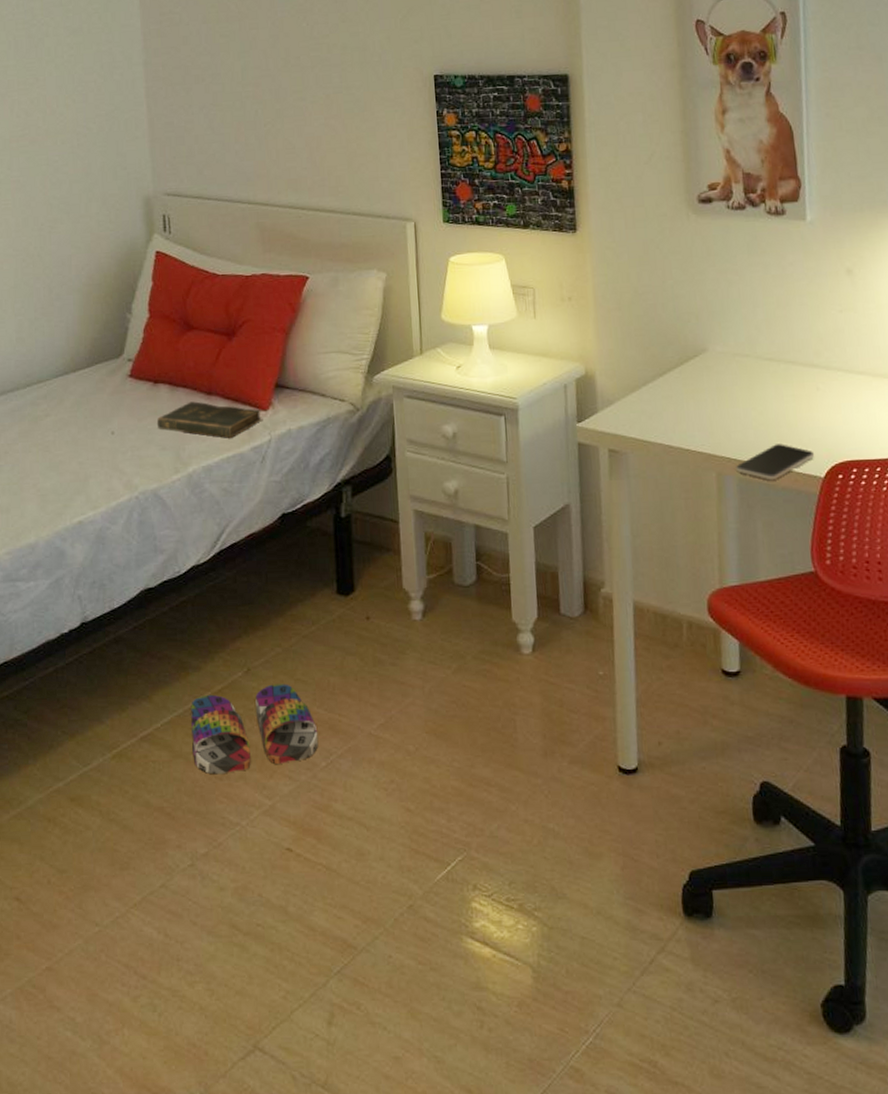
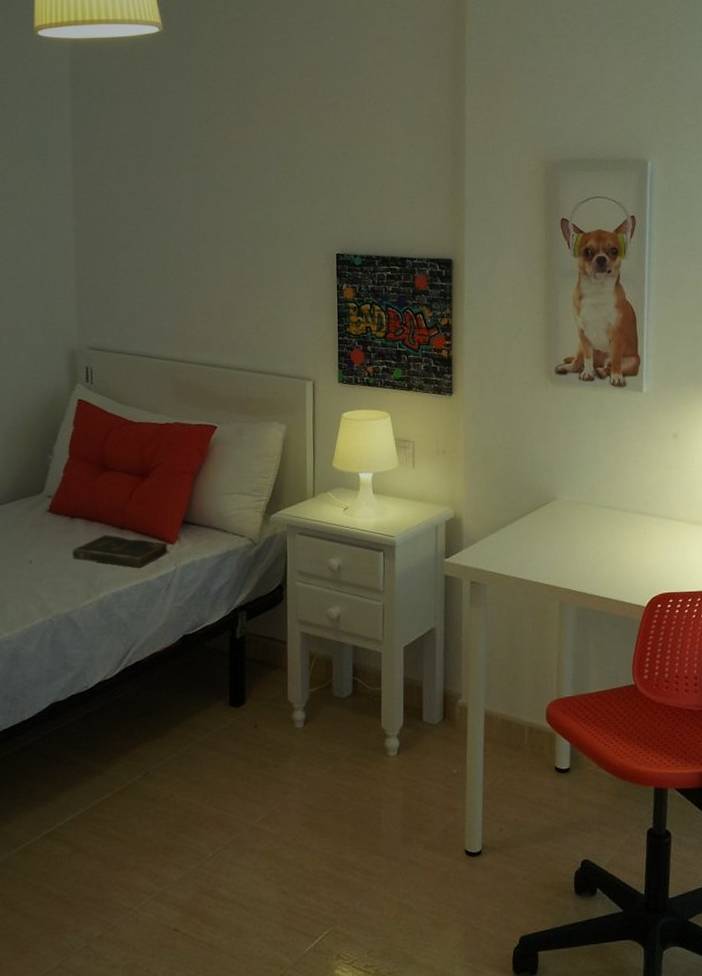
slippers: present [191,684,319,775] -> none [92,785,207,866]
smartphone: present [736,444,815,481] -> none [575,578,640,609]

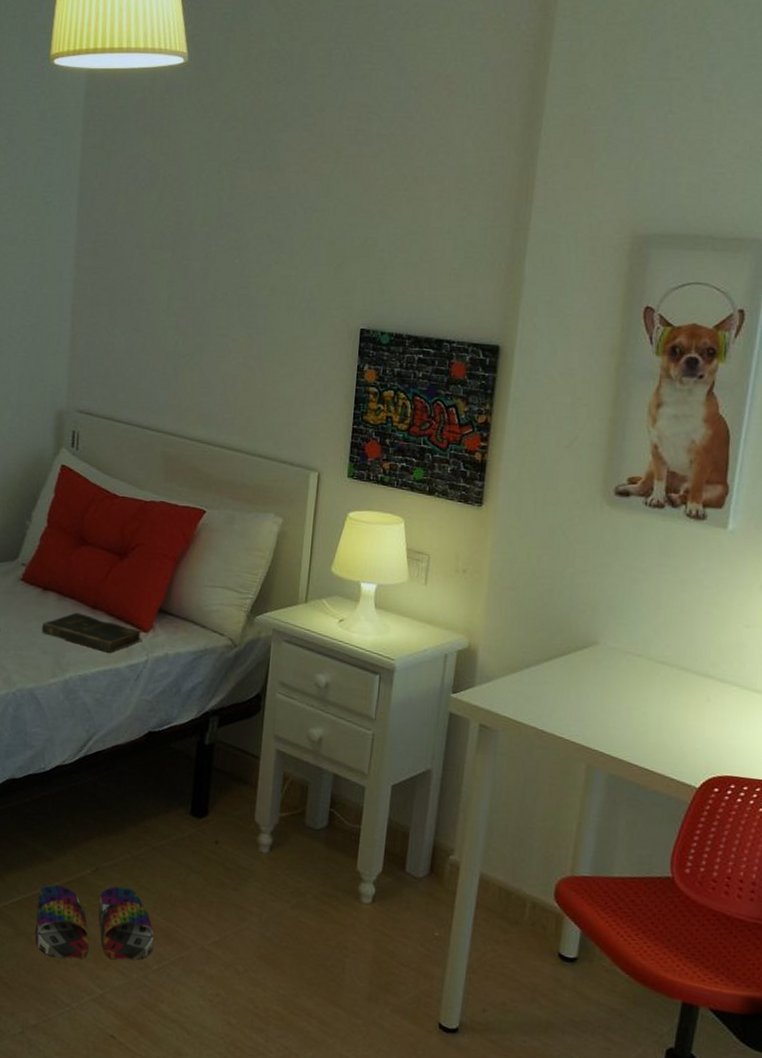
slippers: none [92,785,207,866] -> present [35,884,155,960]

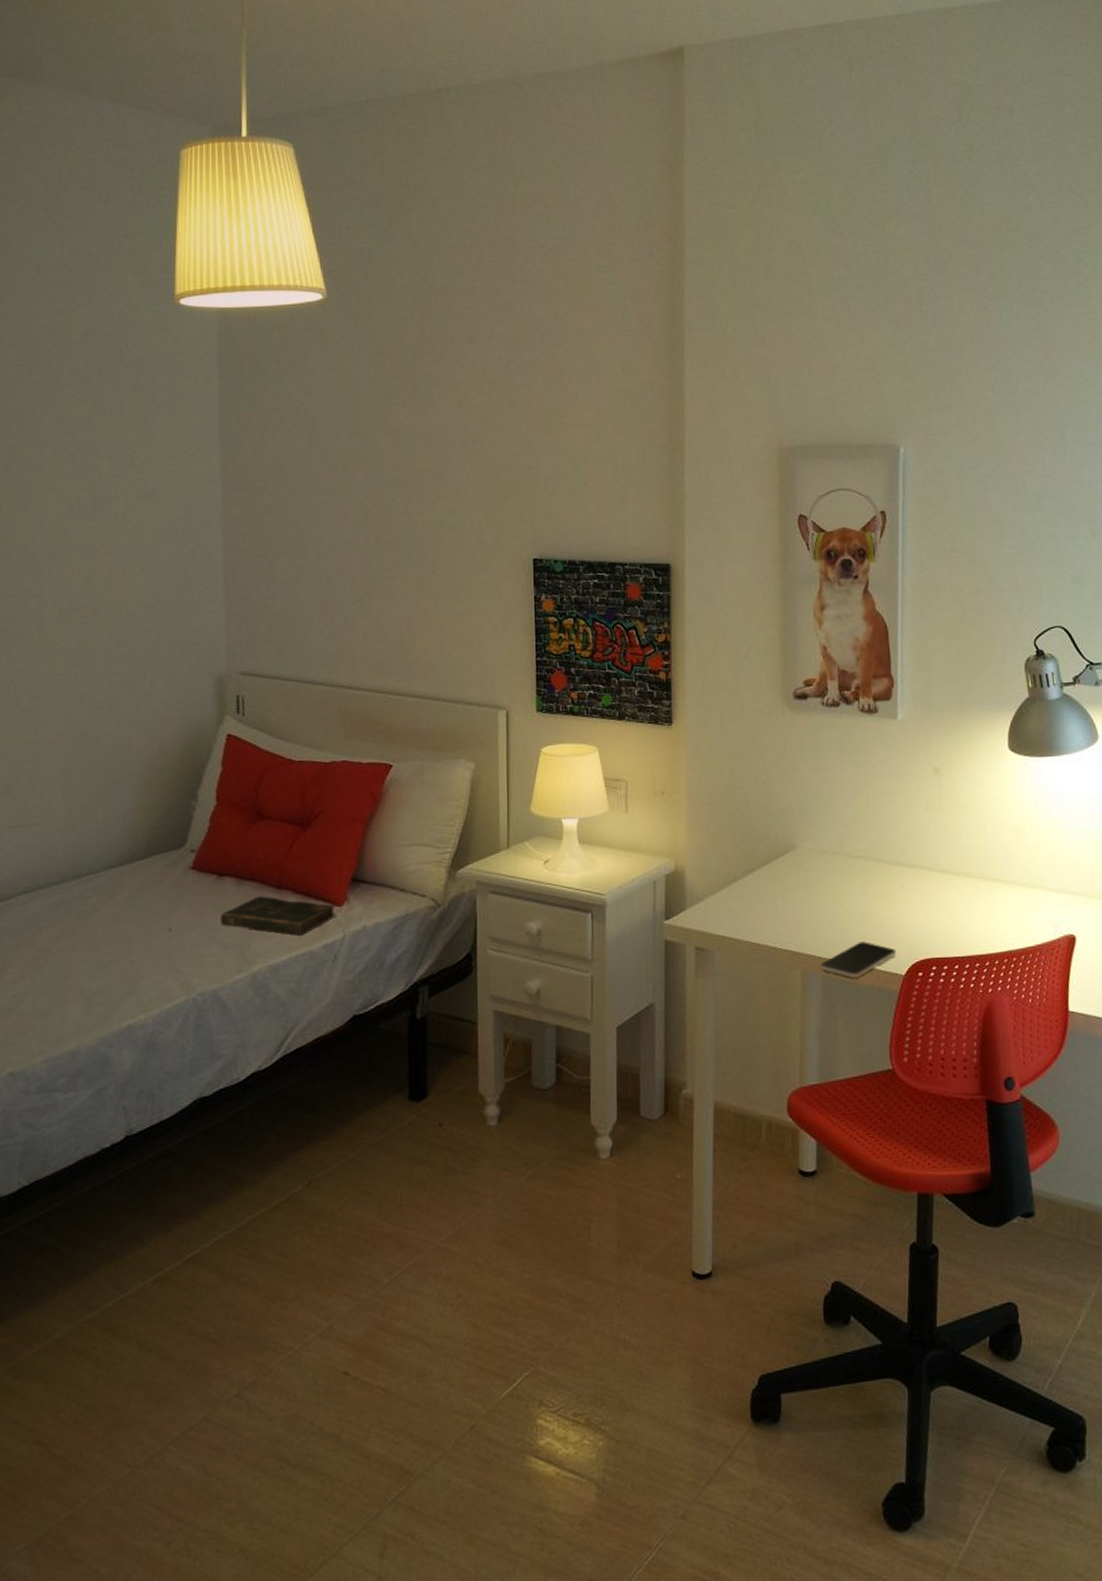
slippers: present [35,884,155,960] -> none [244,1196,382,1297]
smartphone: none [608,747,693,782] -> present [820,941,897,979]

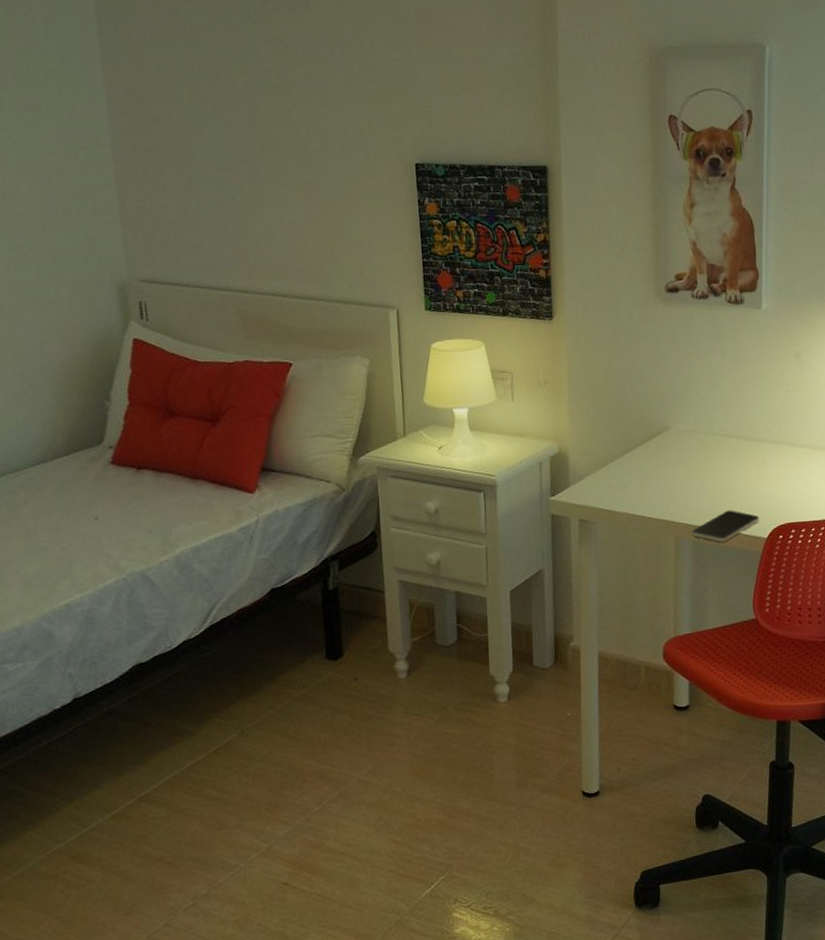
bible: present [219,896,337,935] -> none [141,486,250,520]

